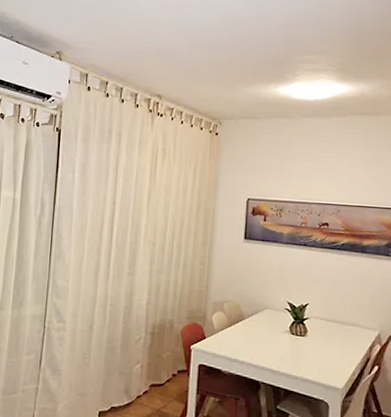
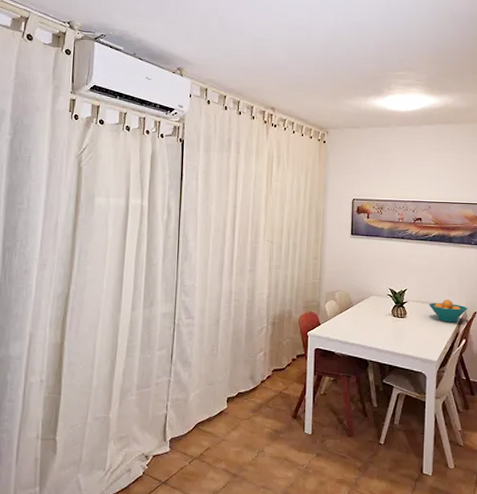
fruit bowl: none [335,318,382,345] -> present [429,299,467,322]

